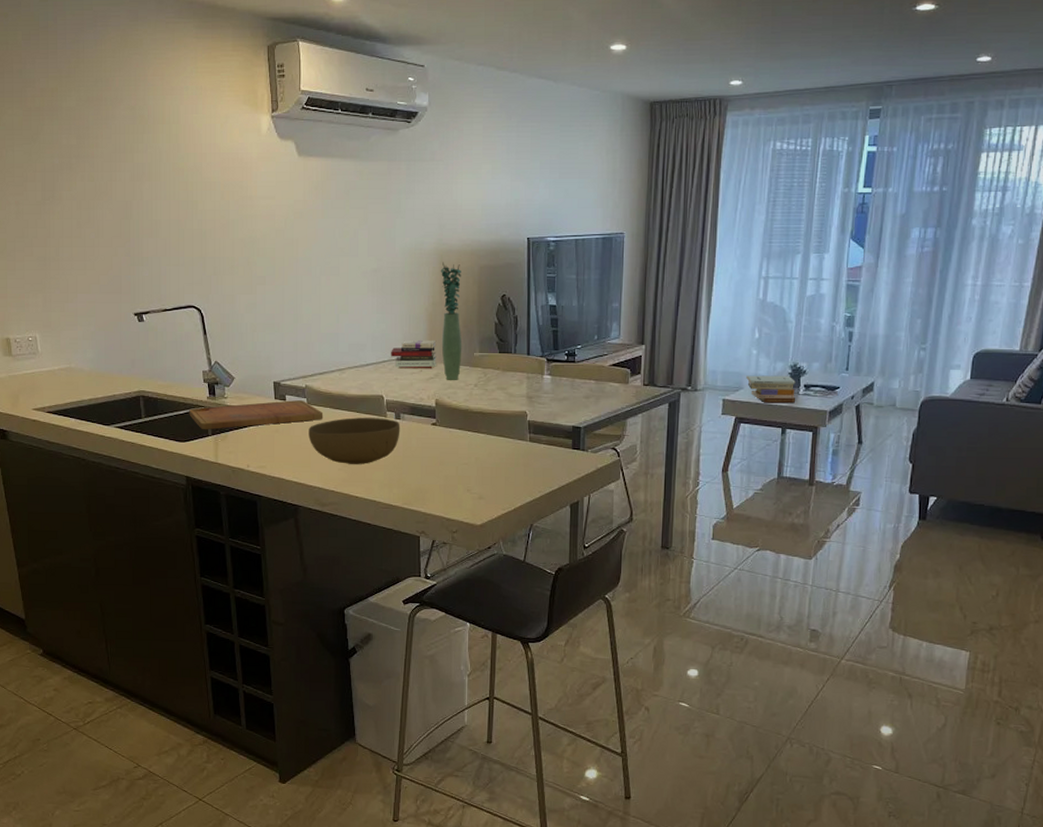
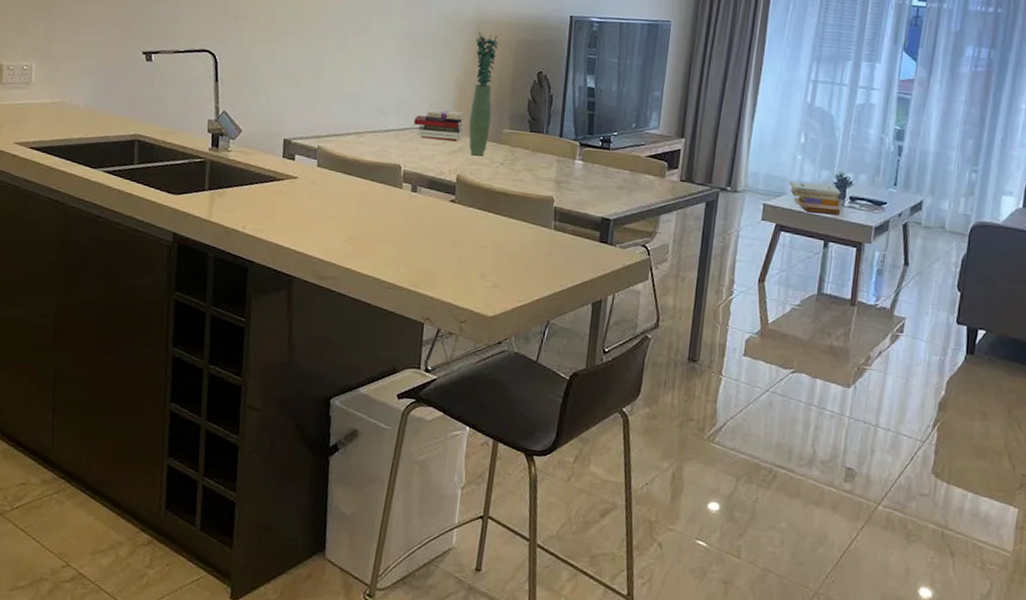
cutting board: present [189,400,324,430] -> none [186,158,334,185]
bowl: present [308,418,401,464] -> none [314,185,416,238]

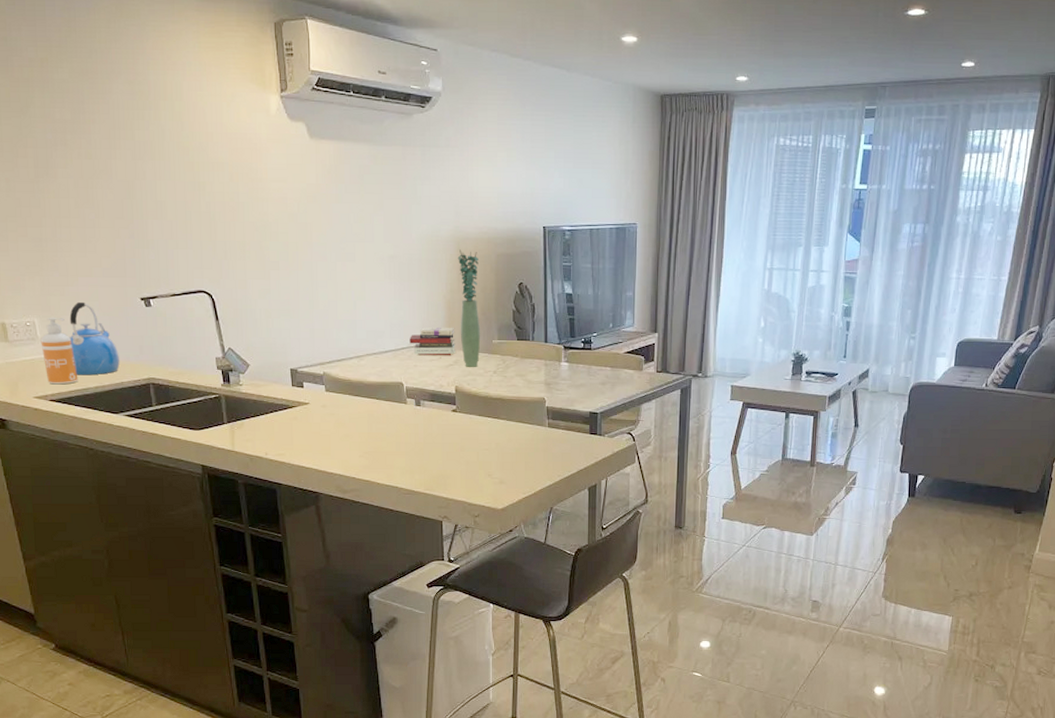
soap dispenser: none [32,63,65,133] -> present [40,318,78,385]
kettle: none [62,49,110,126] -> present [69,301,121,376]
books: present [789,180,841,215] -> none [753,362,799,389]

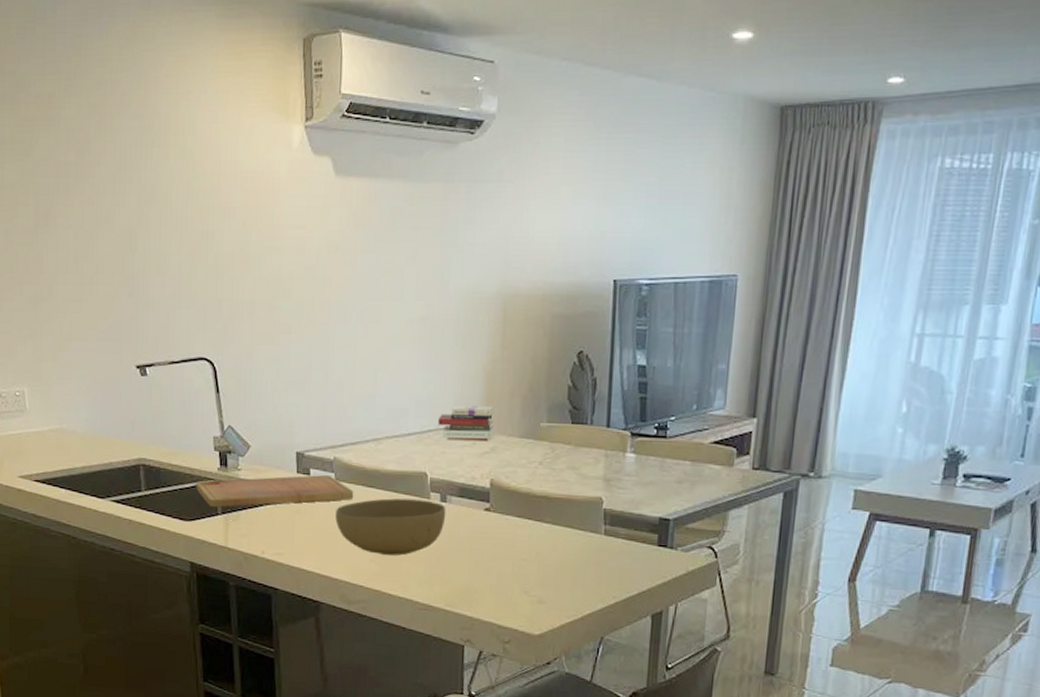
soap dispenser: present [40,318,78,385] -> none [29,387,65,463]
kettle: present [69,301,121,376] -> none [58,369,110,454]
cutting board: none [203,387,343,418] -> present [196,475,354,508]
bowl: none [328,404,421,451] -> present [335,498,446,556]
vase: present [457,249,481,368] -> none [500,309,529,457]

